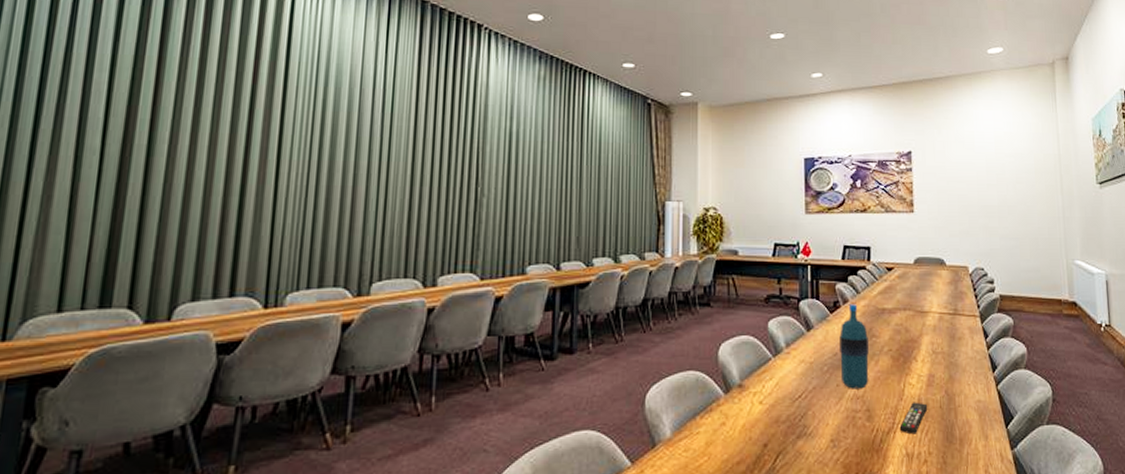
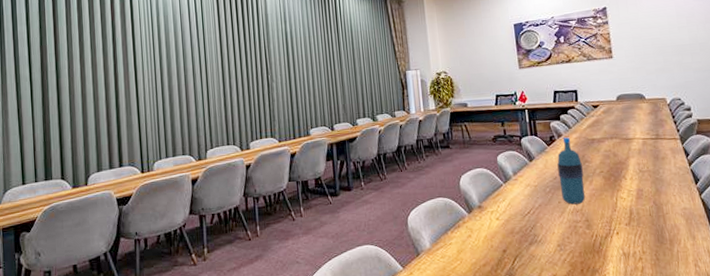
remote control: present [899,402,928,435] -> none [615,212,639,238]

